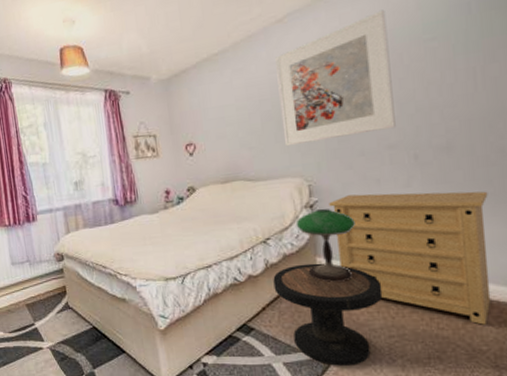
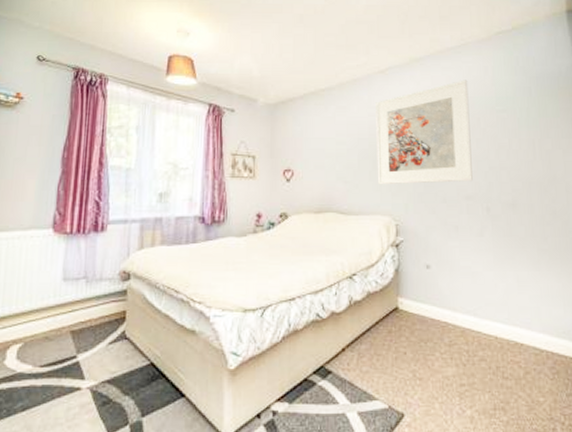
side table: present [273,263,383,366] -> none [355,303,456,416]
table lamp: present [296,208,355,282] -> none [381,248,435,324]
dresser: present [329,191,491,325] -> none [413,238,547,376]

